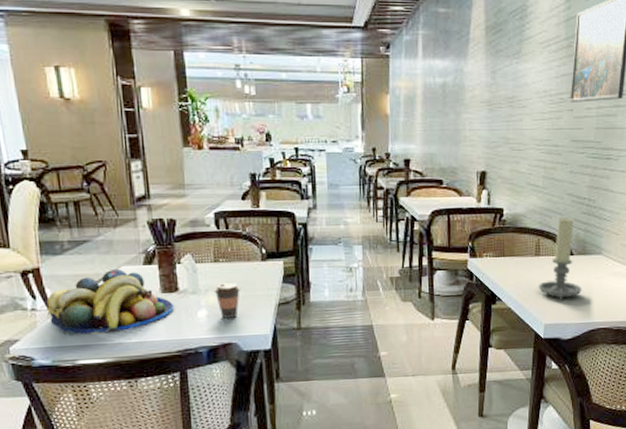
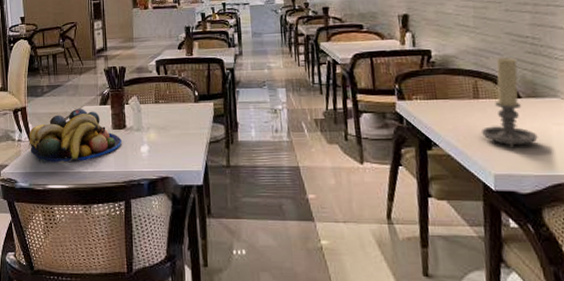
coffee cup: present [214,282,242,318] -> none [154,121,177,154]

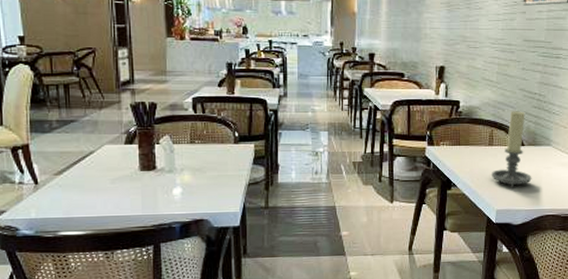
fruit bowl: present [29,108,123,163] -> none [33,147,152,208]

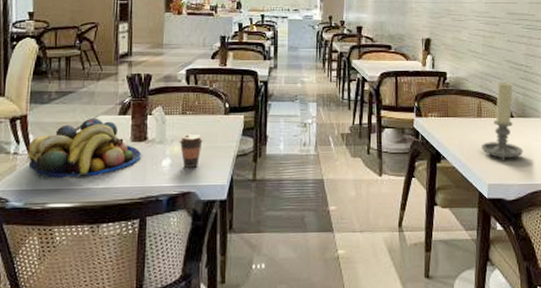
fruit bowl: none [33,147,152,208] -> present [27,117,142,179]
coffee cup: none [189,162,215,196] -> present [179,133,204,168]

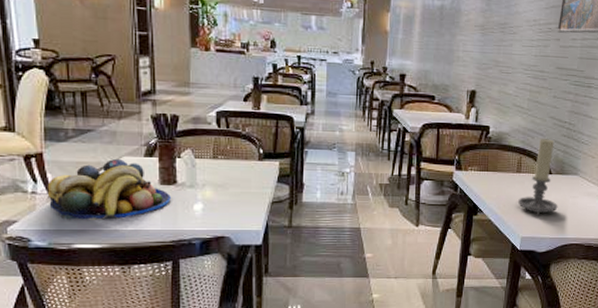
coffee cup: present [179,133,204,168] -> none [211,178,237,213]

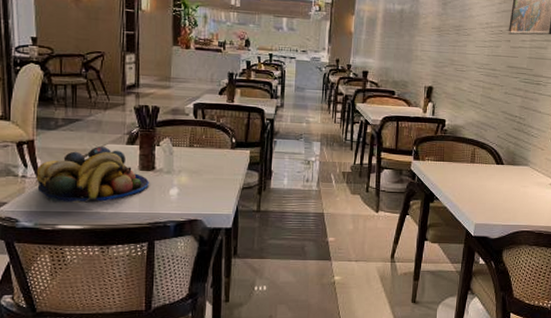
candle holder: present [517,138,558,216] -> none [471,131,510,204]

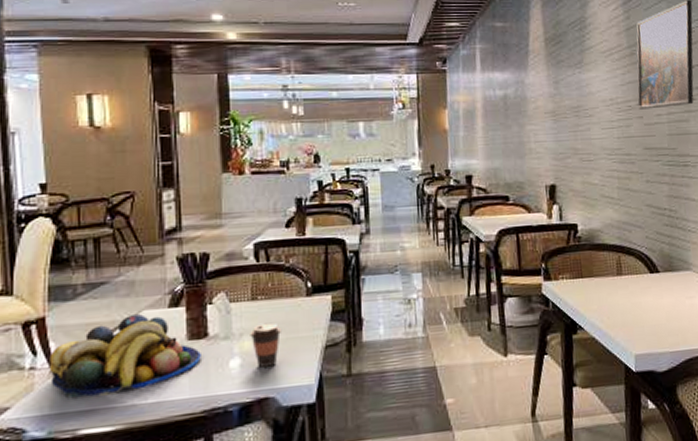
coffee cup: none [186,165,211,197] -> present [250,322,282,367]

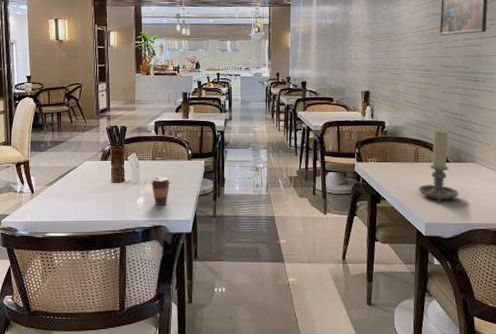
fruit bowl: present [49,313,203,399] -> none [30,162,121,213]
candle holder: none [623,230,674,326] -> present [418,129,459,203]

